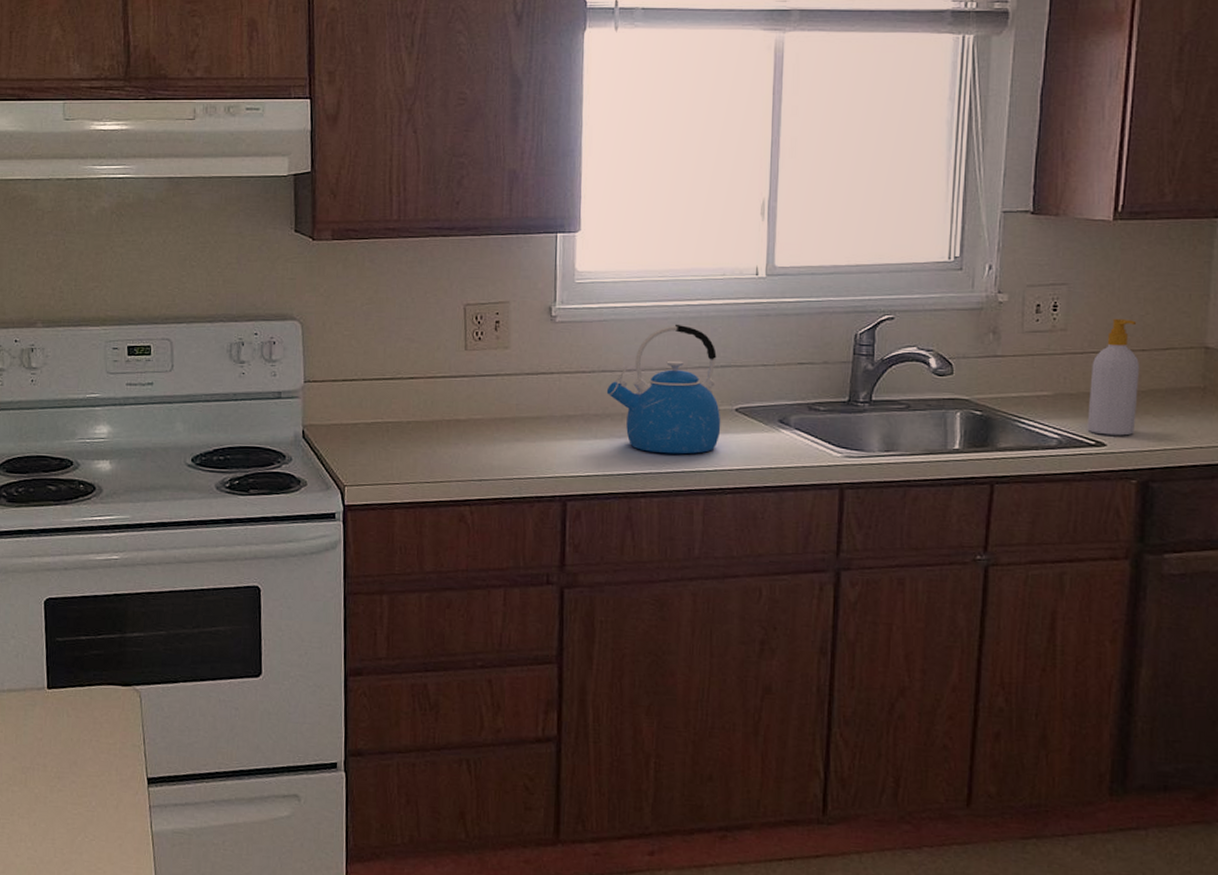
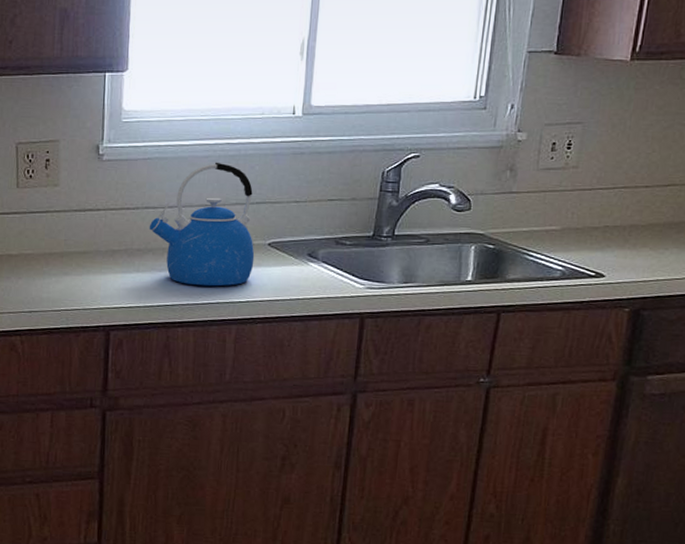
soap bottle: present [1087,318,1139,436] -> none [589,156,643,268]

